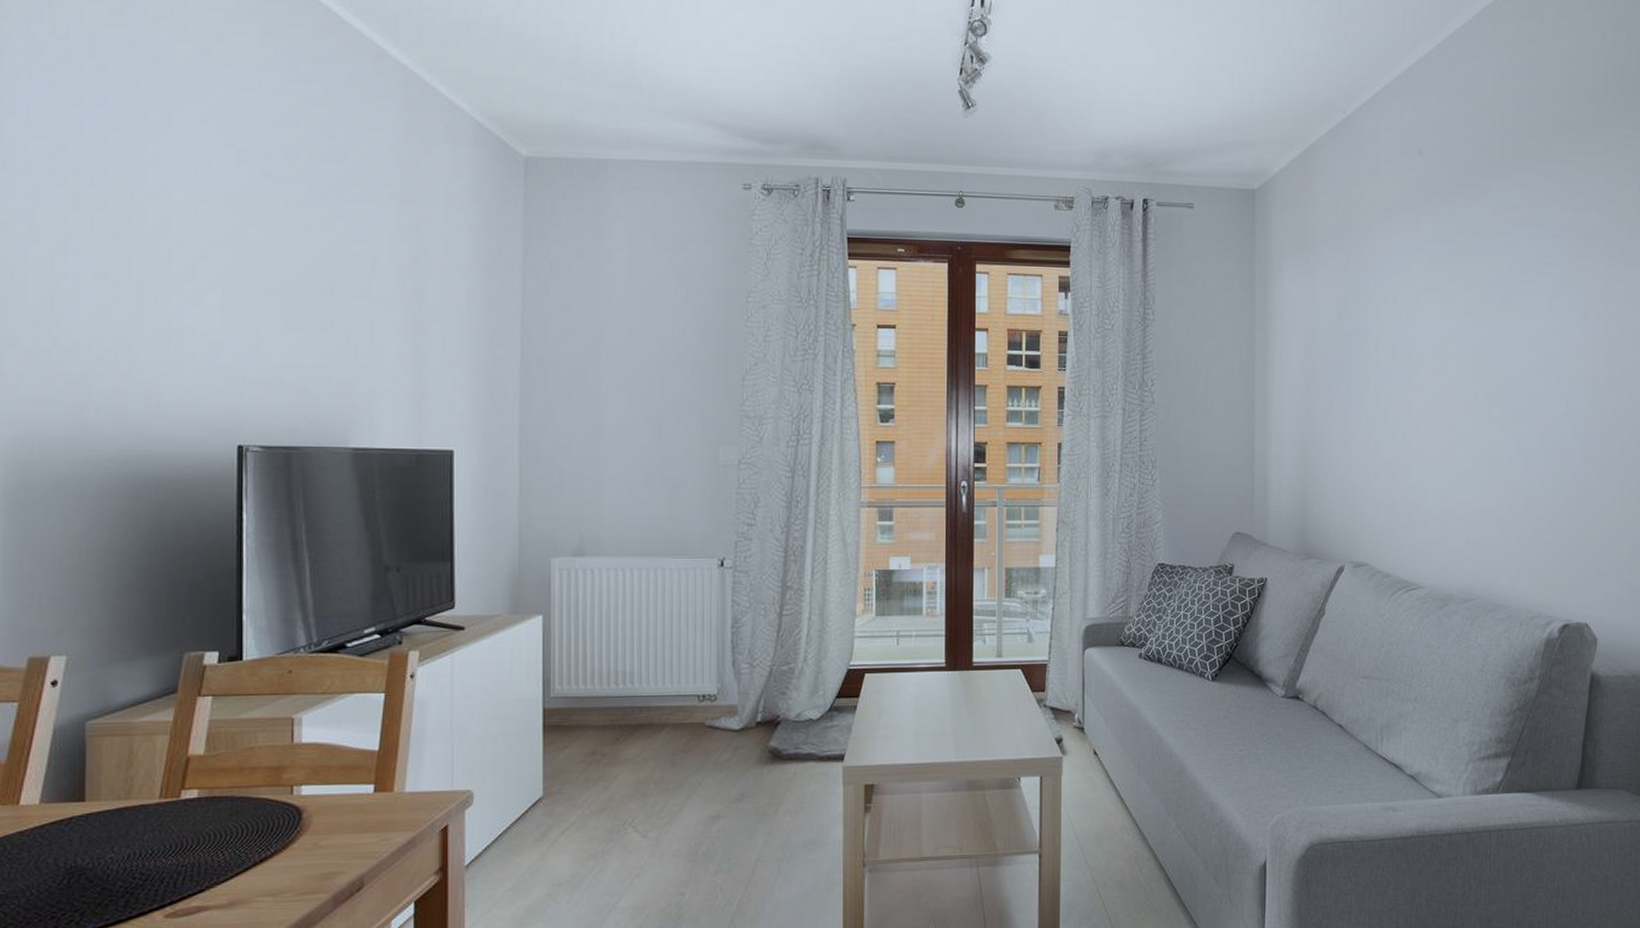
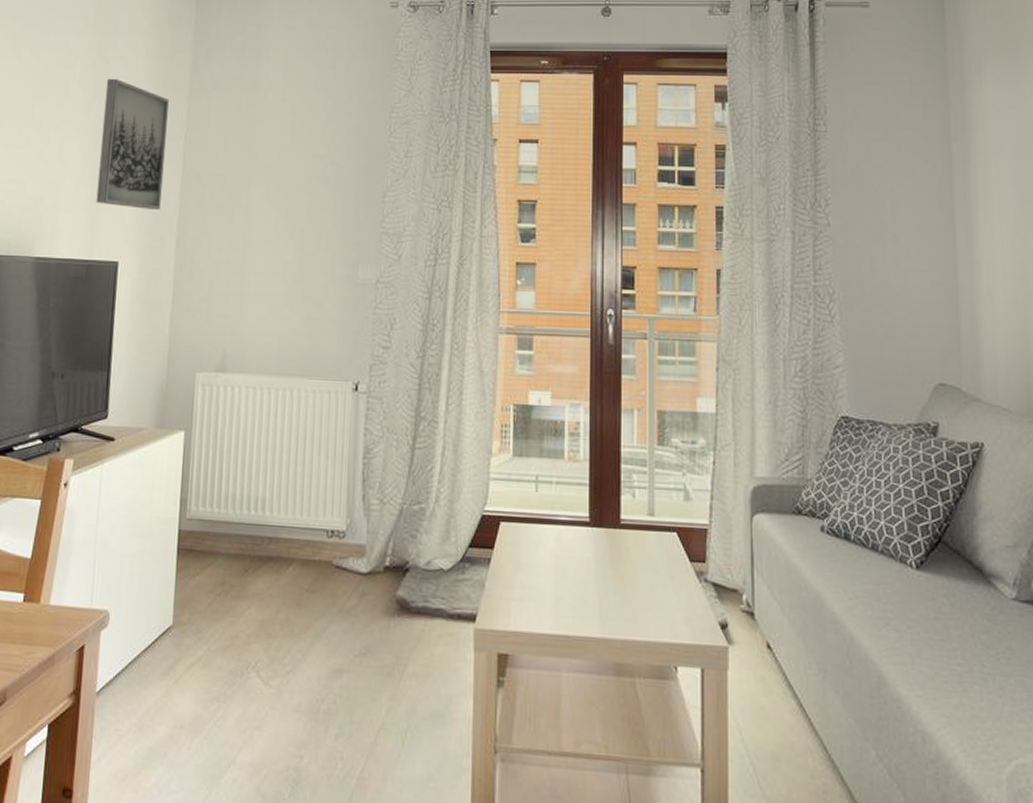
wall art: none [421,254,499,395] -> present [96,78,169,209]

